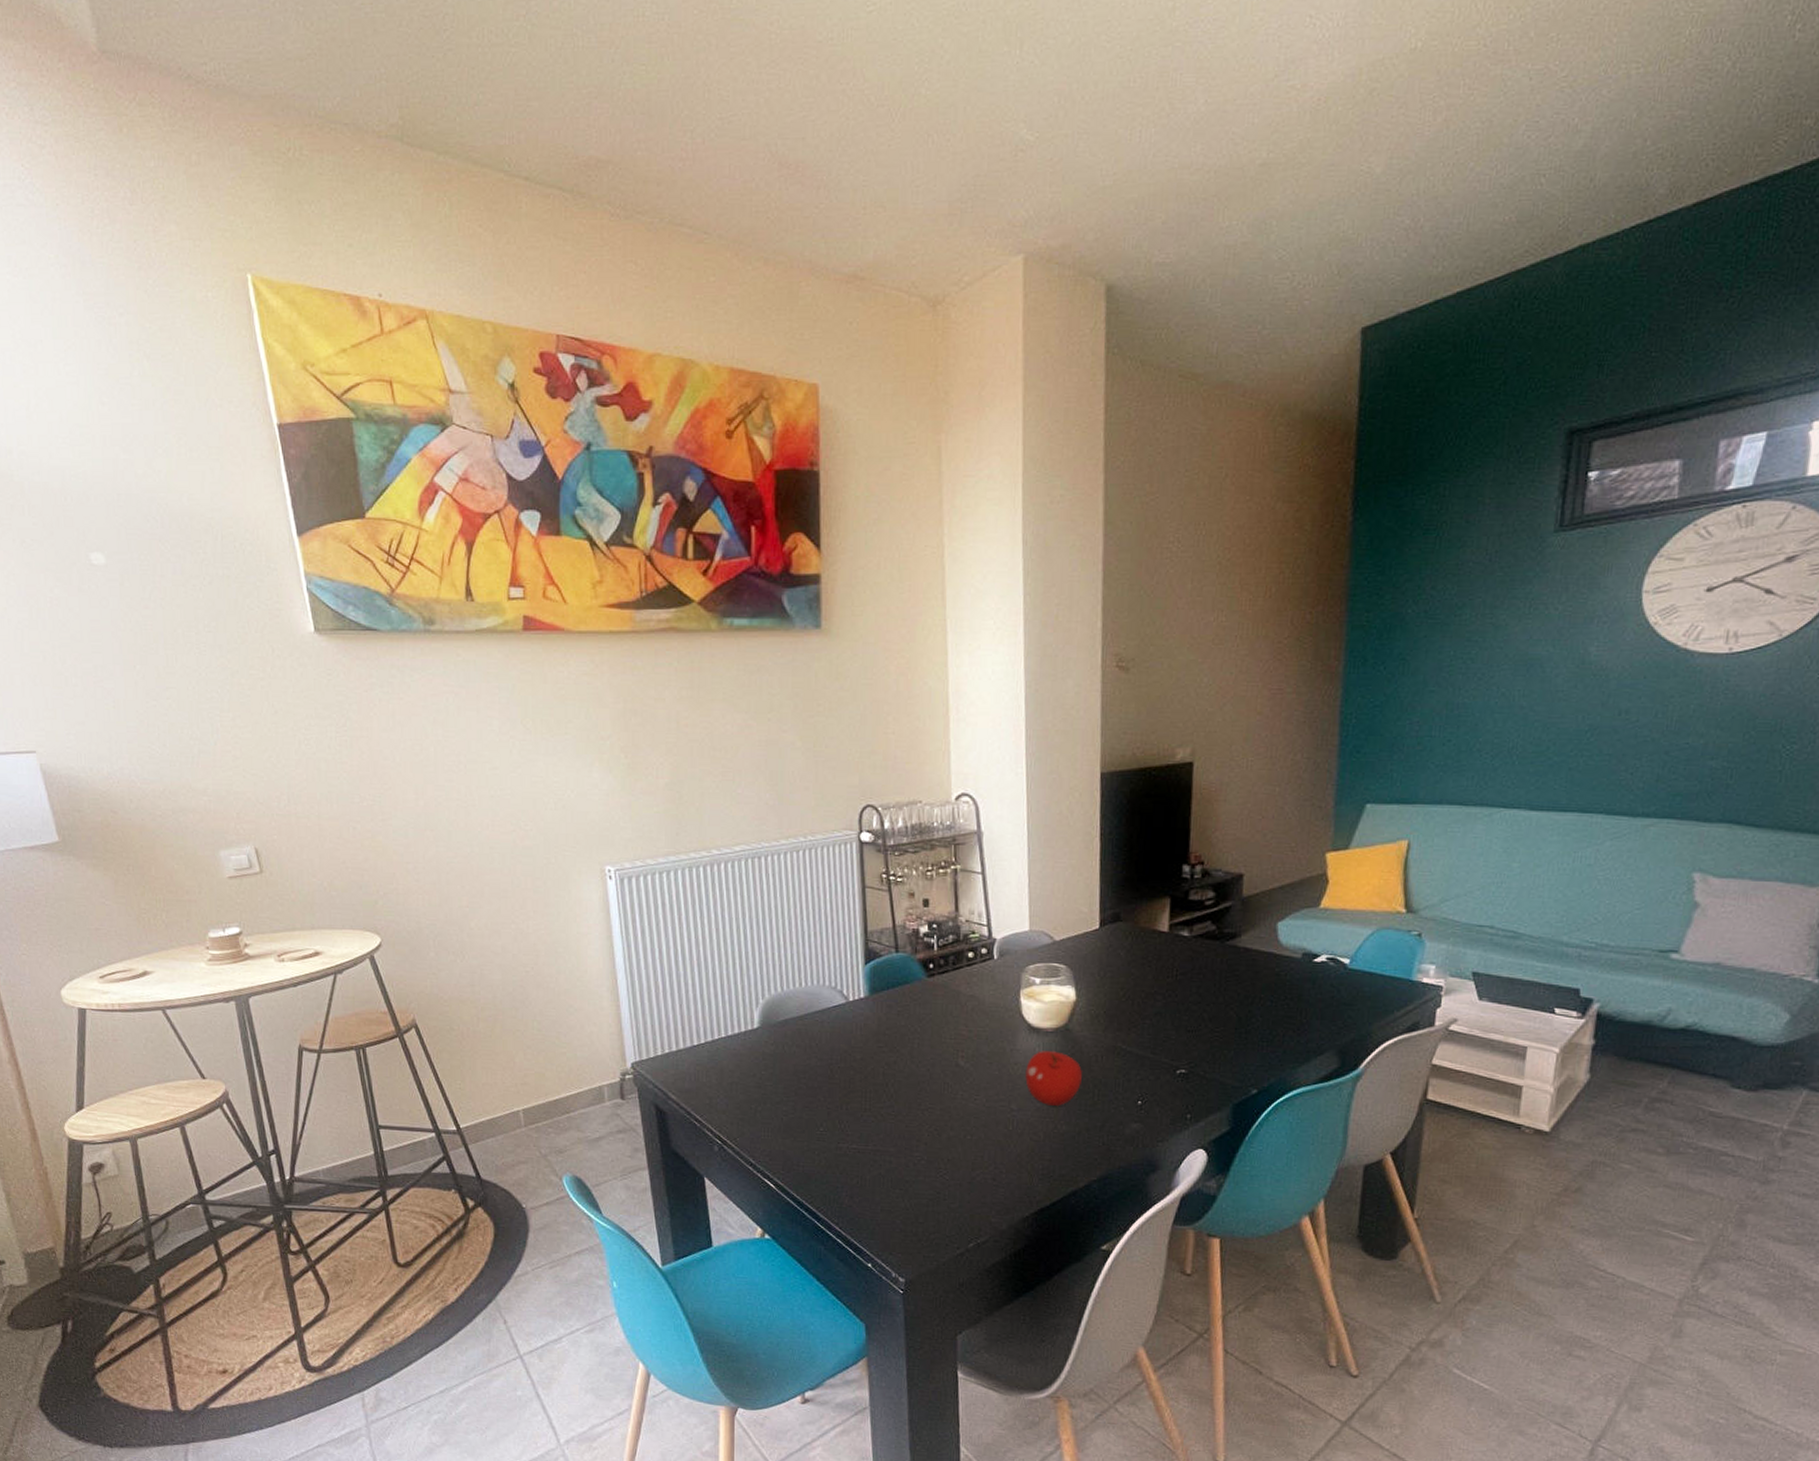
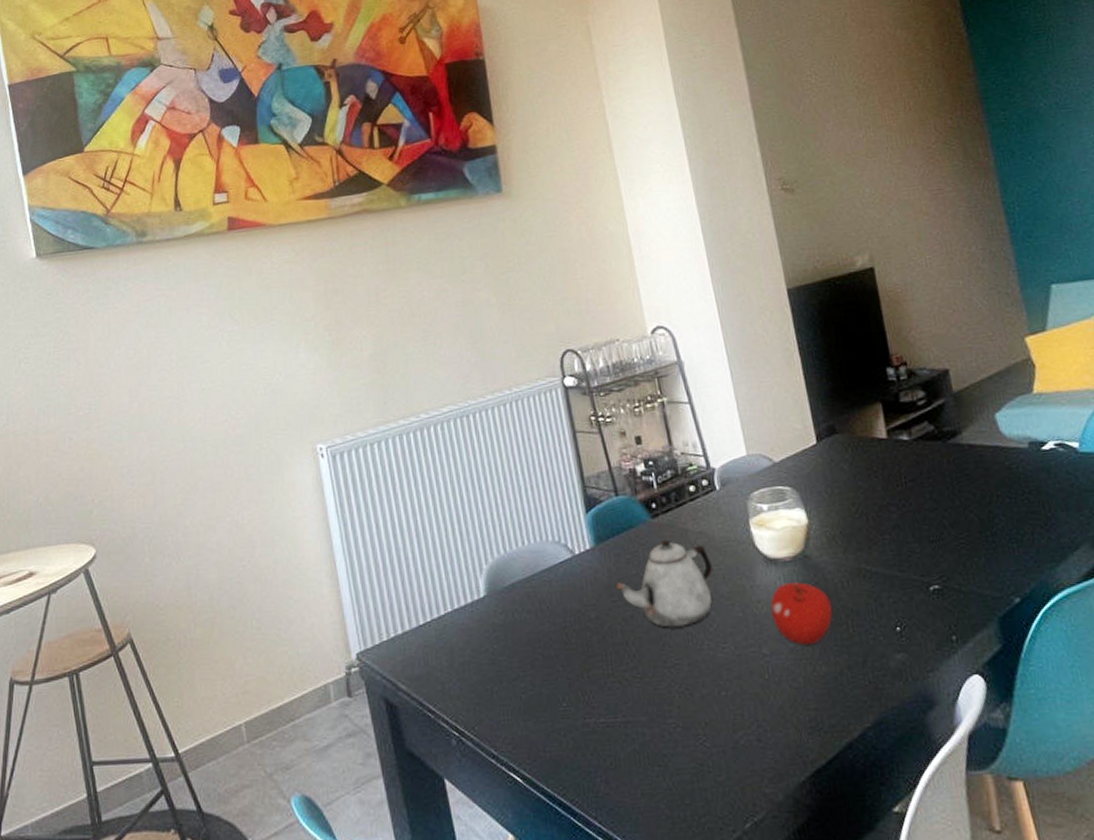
teapot: none [884,998,979,1077] -> present [616,540,713,628]

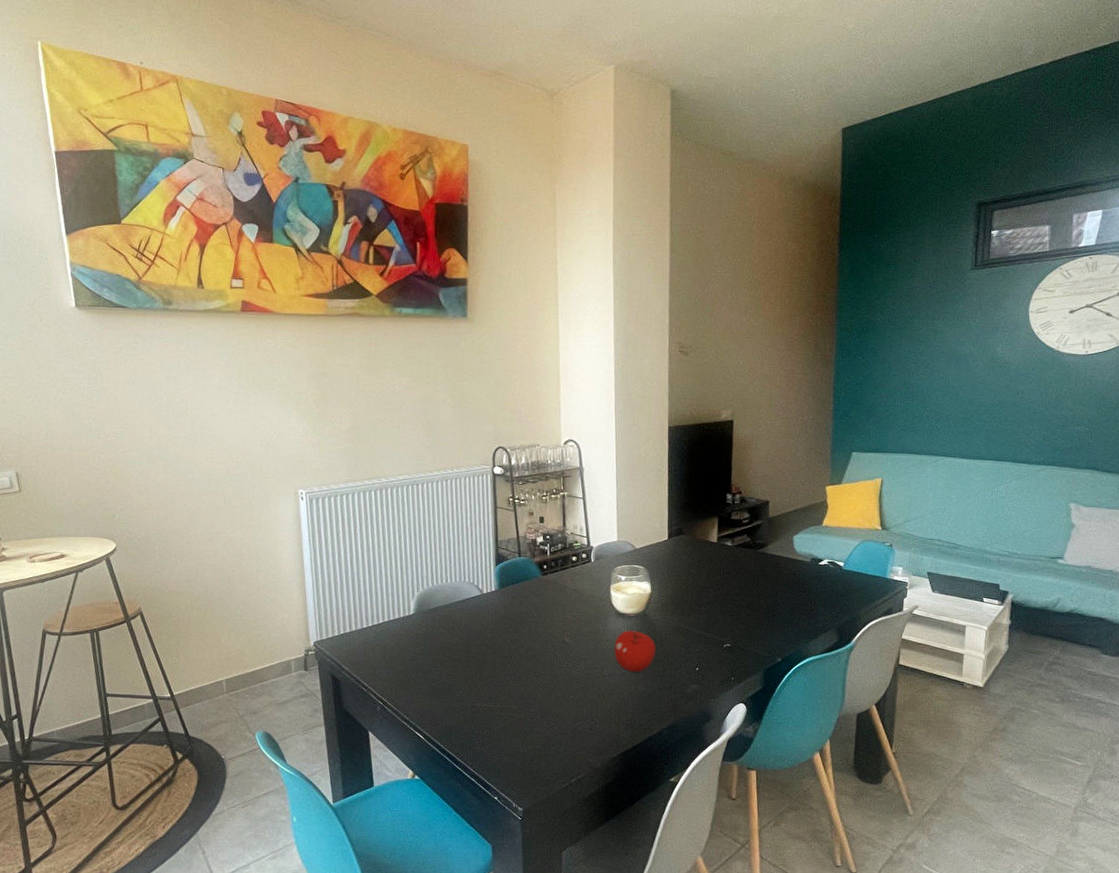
teapot: present [616,540,713,628] -> none [509,591,580,651]

